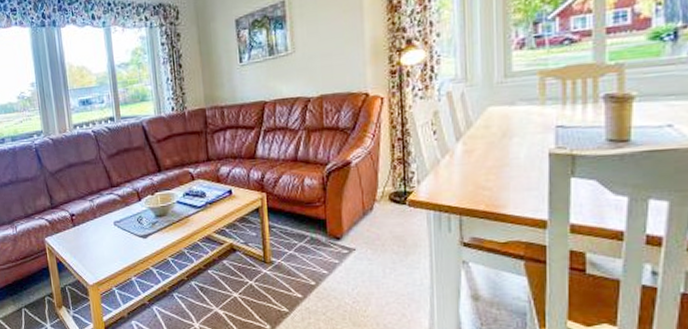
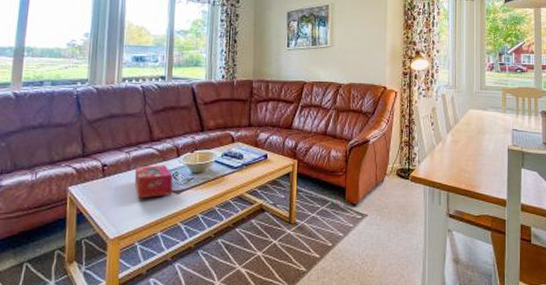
tissue box: none [100,210,140,245] -> present [134,165,173,199]

